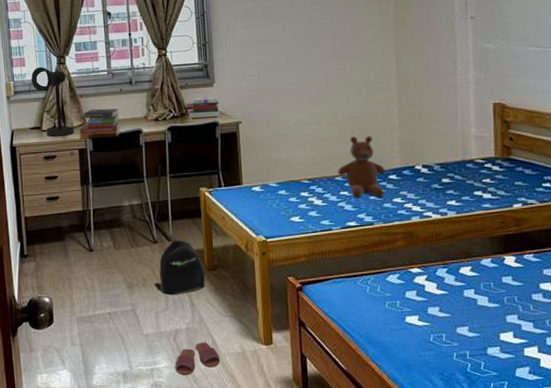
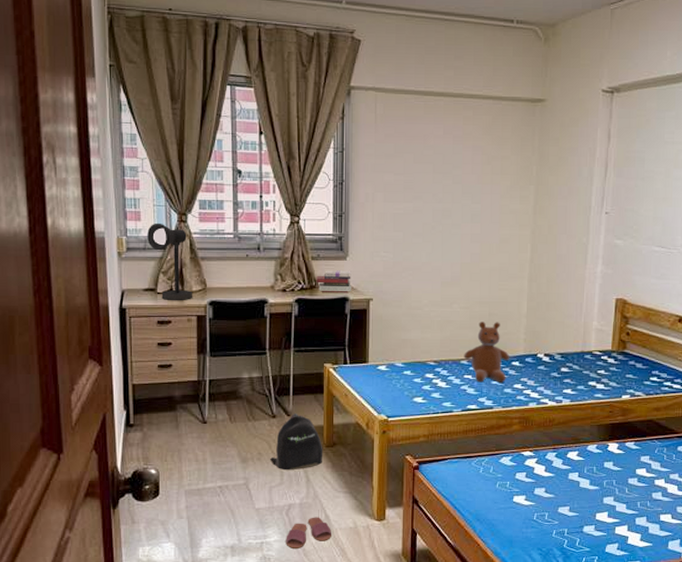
books: present [79,108,120,139] -> none [198,274,244,306]

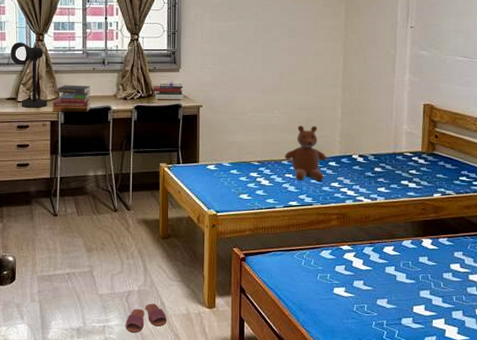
books: none [198,274,244,306] -> present [52,85,91,112]
backpack: present [269,414,323,469] -> none [111,208,159,259]

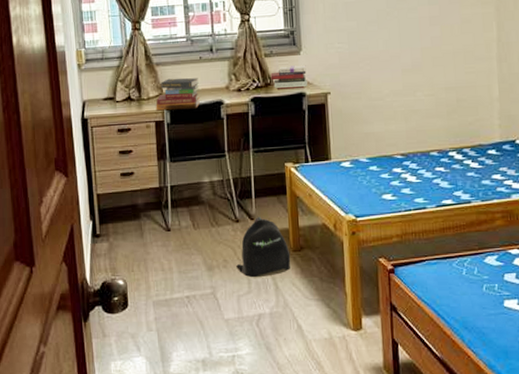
desk lamp: present [10,42,48,108] -> none [104,32,151,108]
backpack: none [111,208,159,259] -> present [235,217,291,277]
slippers: present [125,303,166,333] -> none [258,327,306,362]
teddy bear: present [285,126,327,181] -> none [433,108,485,175]

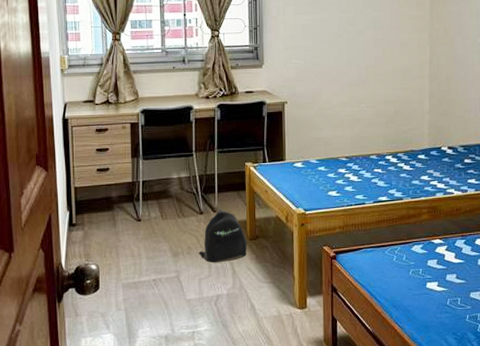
books: present [155,78,200,111] -> none [131,85,172,114]
books: present [270,65,307,90] -> none [235,77,268,98]

